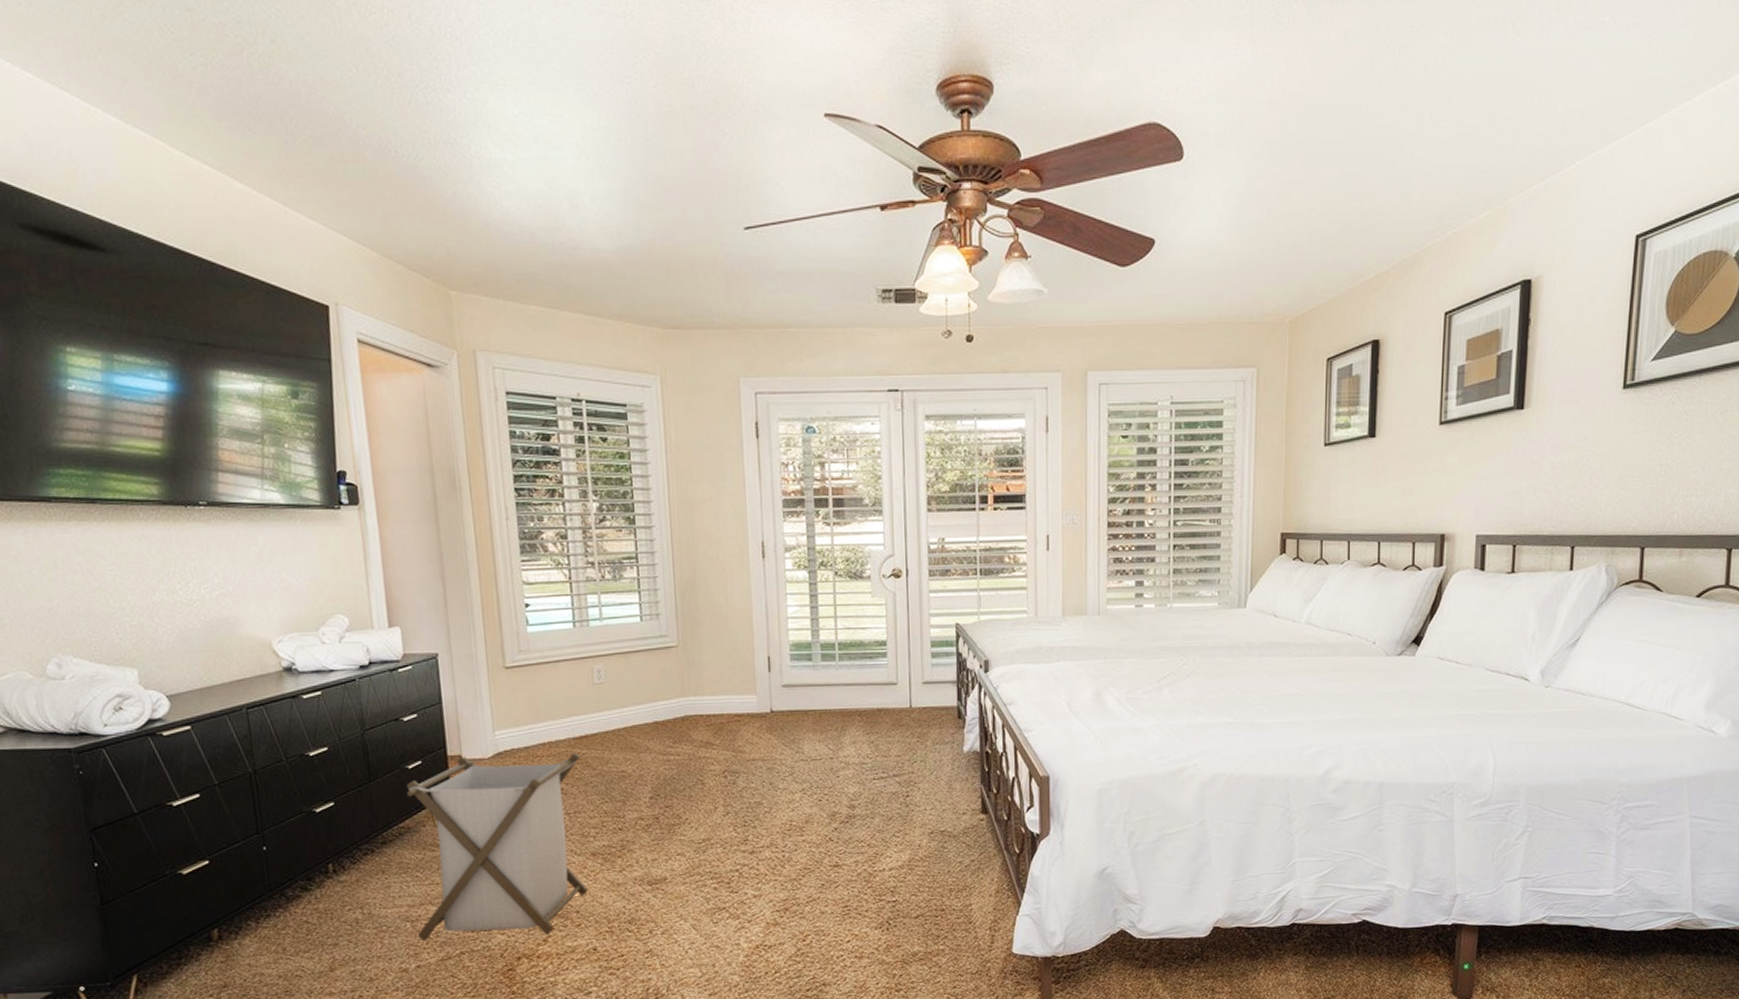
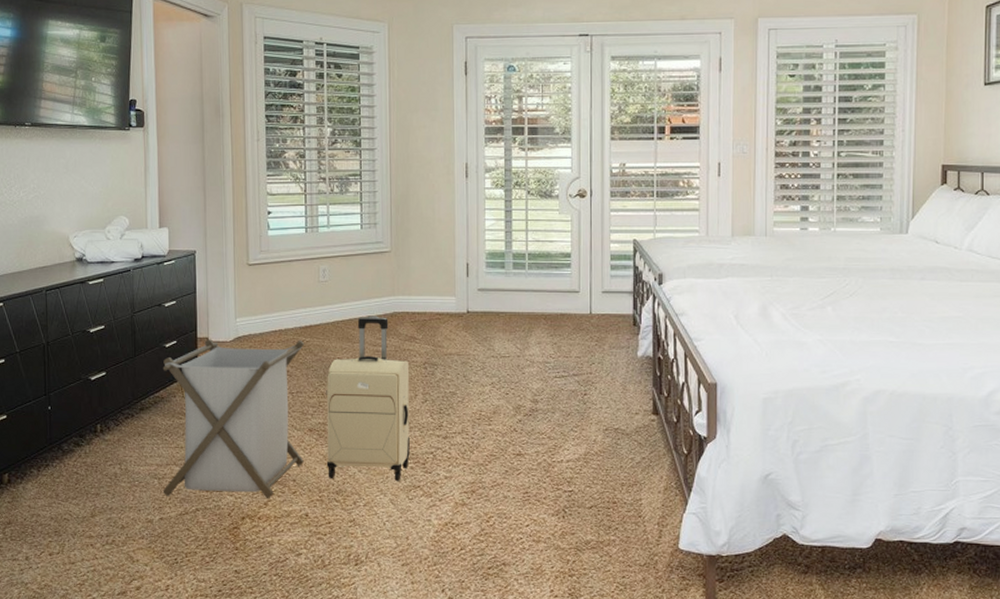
suitcase: none [609,720,712,906] -> present [326,316,410,482]

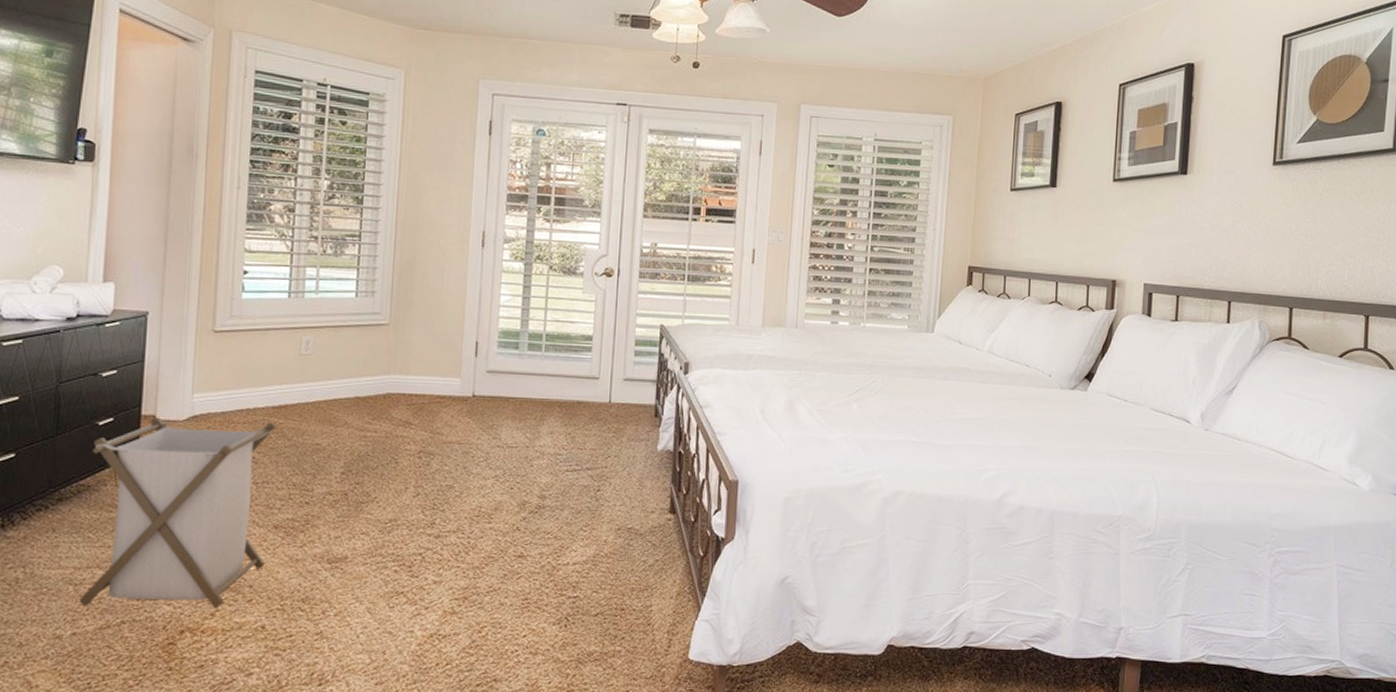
suitcase: present [326,316,410,482] -> none [292,396,402,588]

